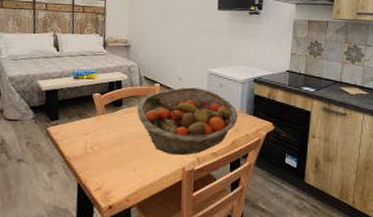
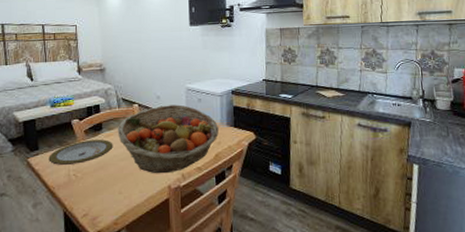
plate: none [67,115,132,137] -> present [48,139,113,165]

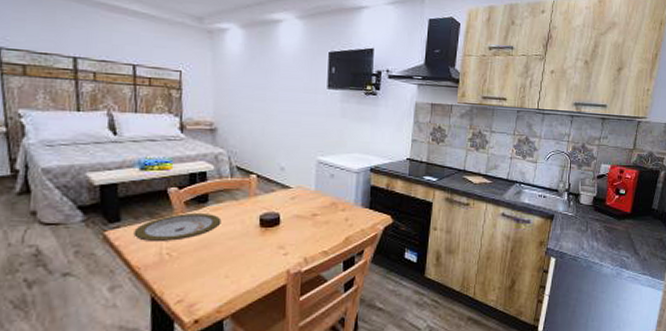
fruit basket: present [117,104,219,174] -> none [227,178,351,257]

